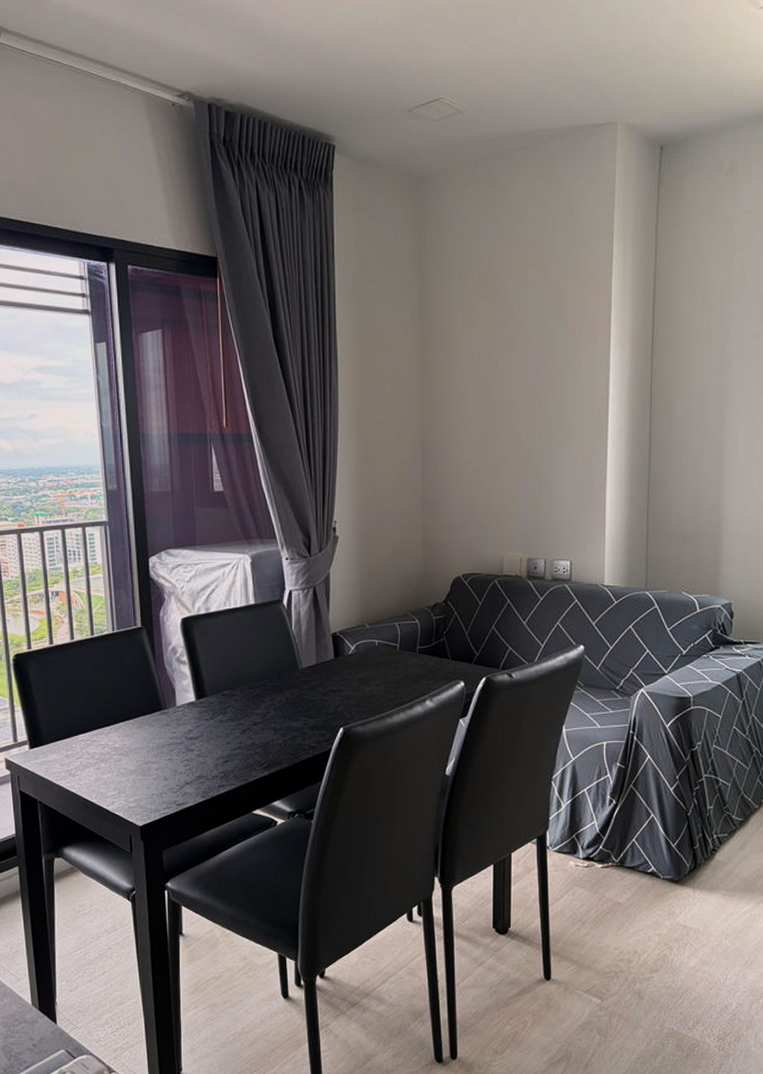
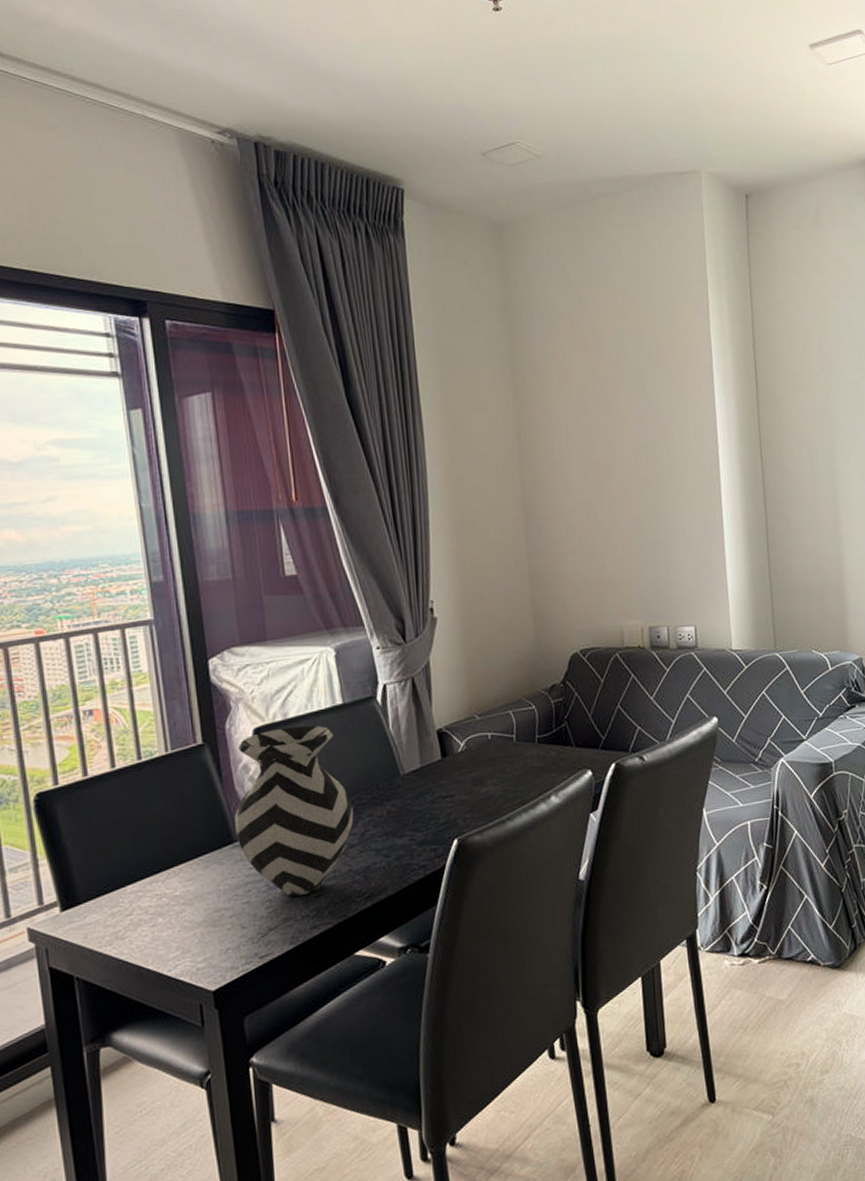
vase: none [163,619,258,759] -> present [235,725,354,896]

